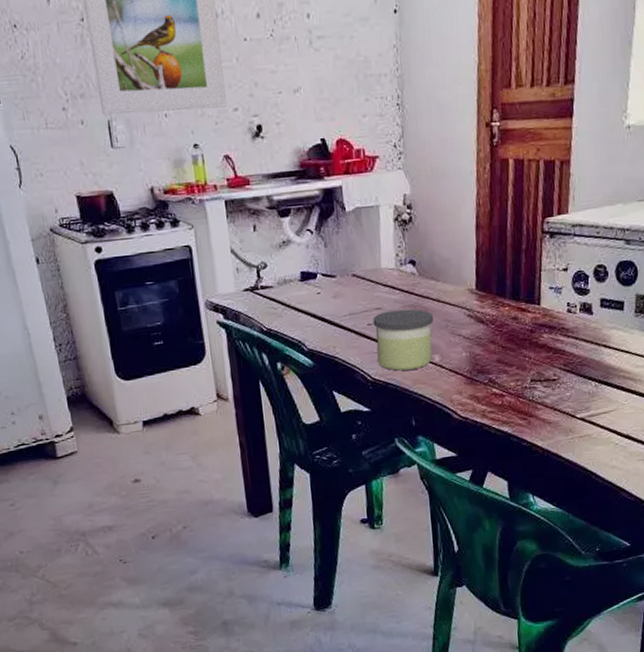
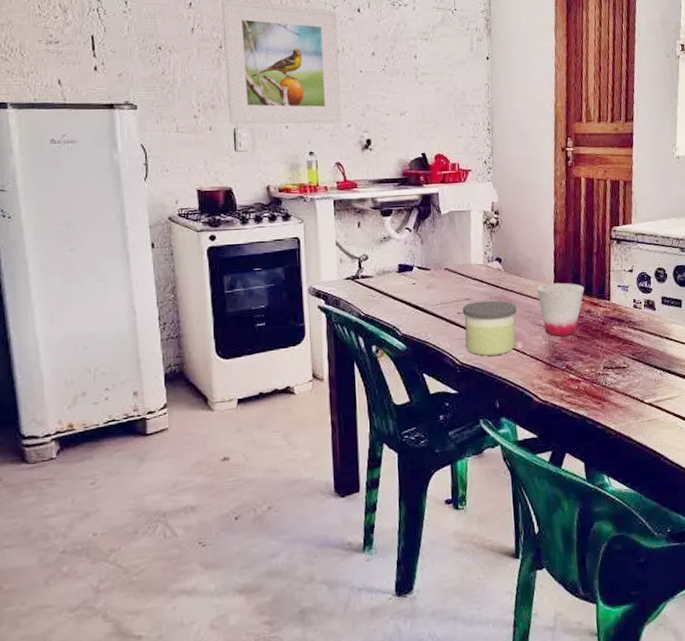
cup: none [455,286,511,348] -> present [536,282,585,337]

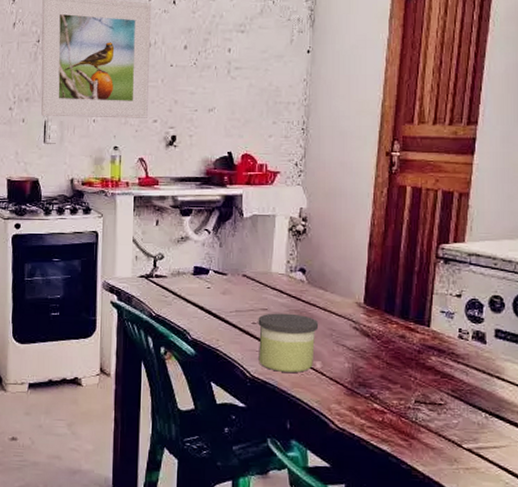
cup: present [536,282,585,337] -> none [343,301,400,361]

